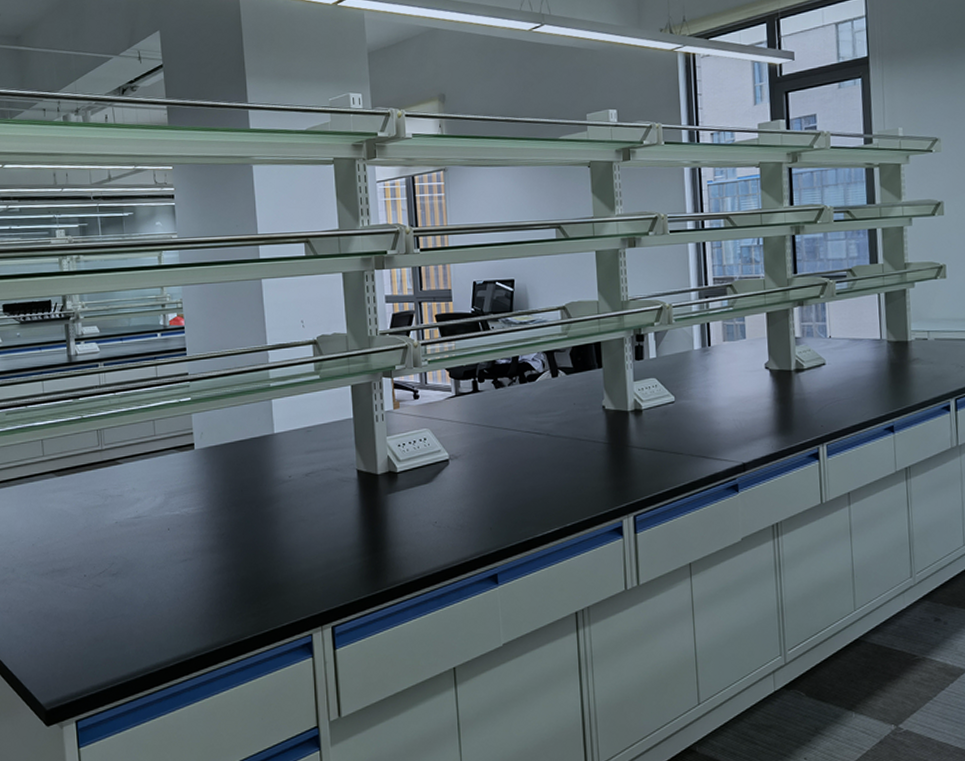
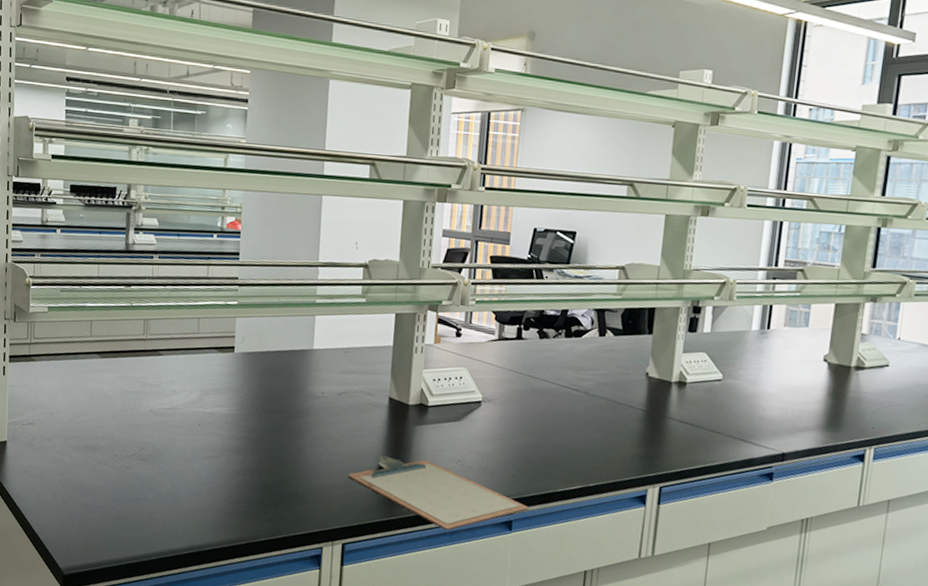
clipboard: none [327,527,511,595] -> present [348,455,529,531]

